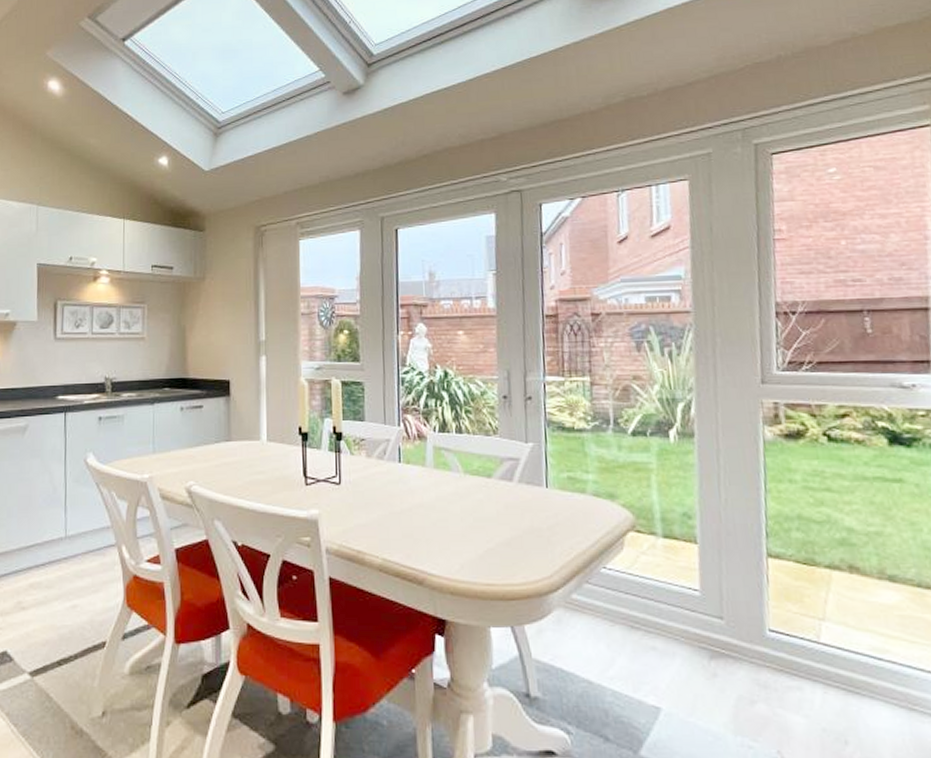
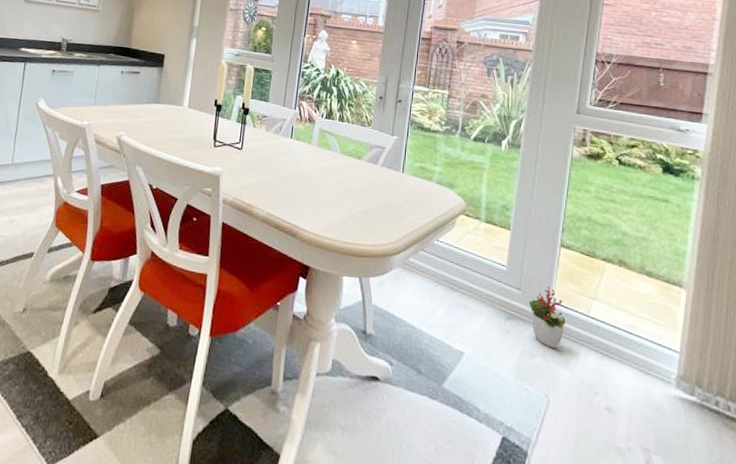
decorative plant: none [736,611,790,690] -> present [528,287,566,349]

